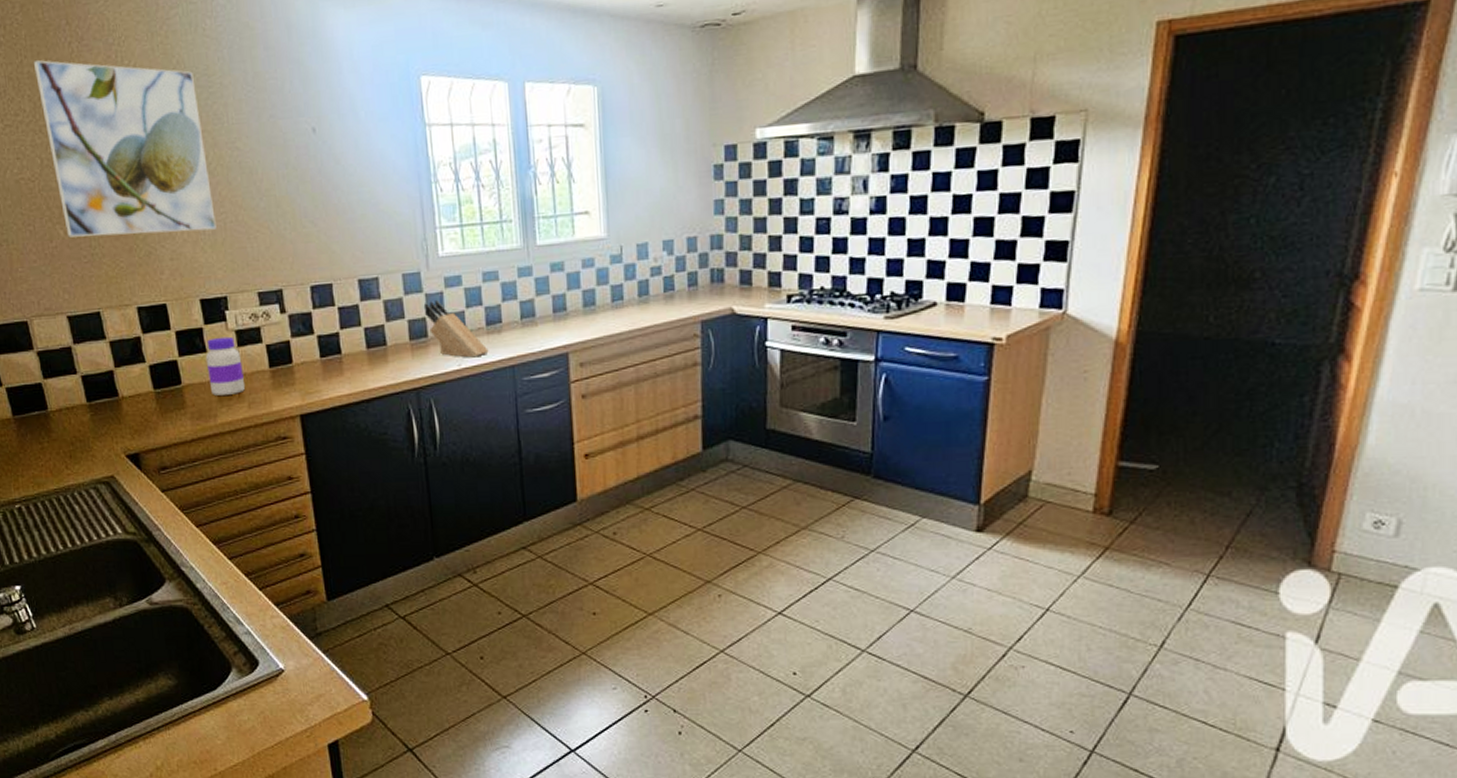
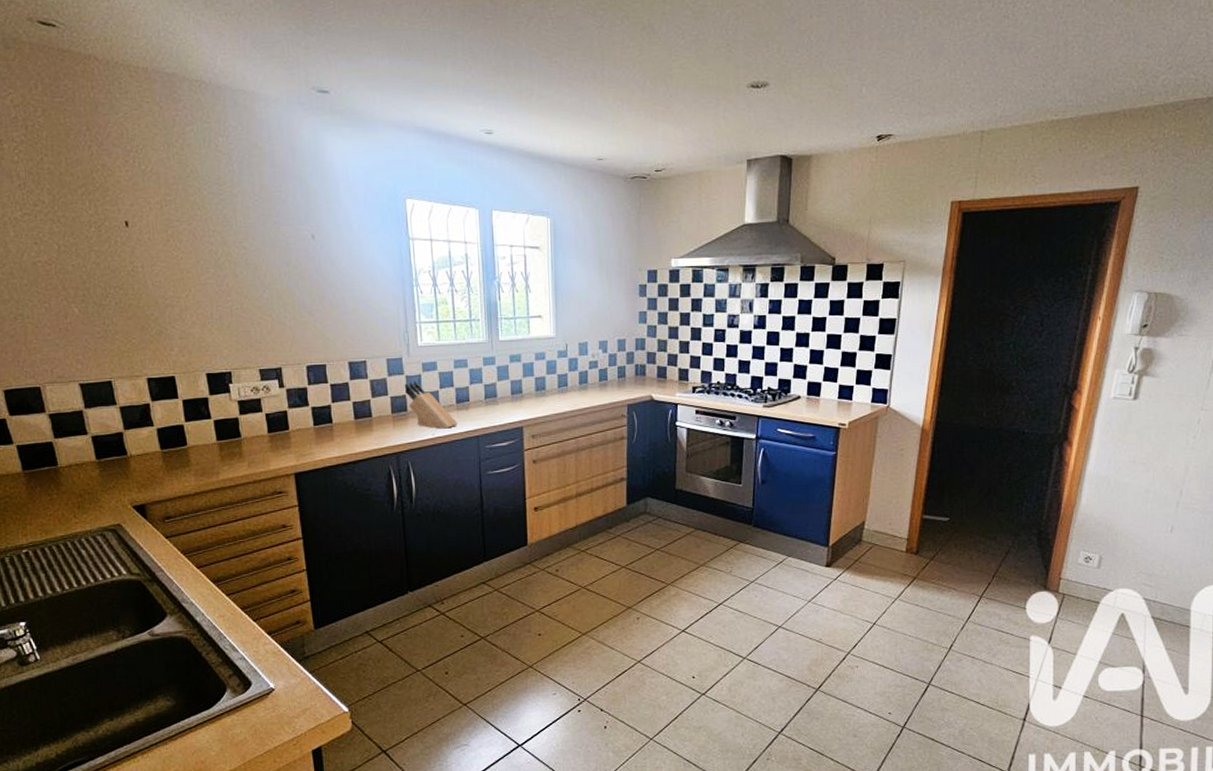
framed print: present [33,59,217,238] -> none [53,158,223,316]
jar: present [205,336,246,396] -> none [210,406,246,456]

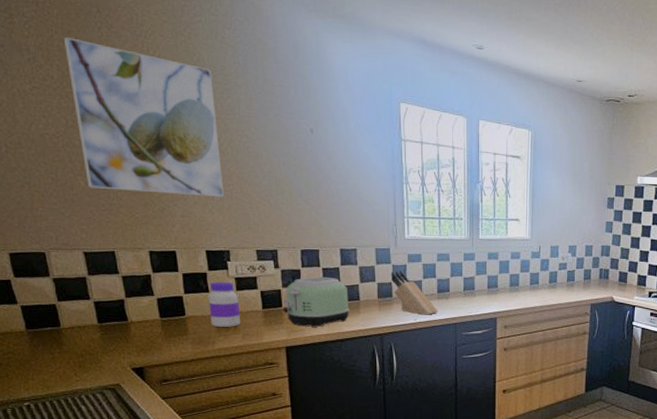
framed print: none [53,158,223,316] -> present [63,36,224,197]
jar: none [210,406,246,456] -> present [208,281,241,327]
toaster: none [290,393,362,451] -> present [283,276,350,328]

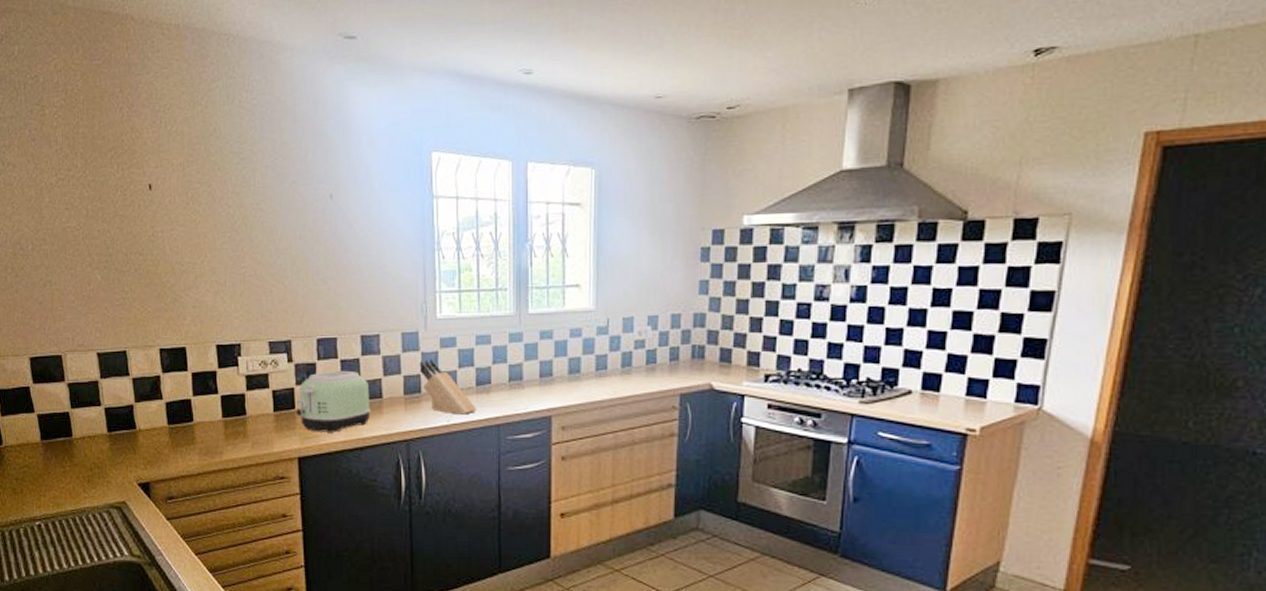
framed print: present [63,36,224,197] -> none [87,122,236,283]
jar: present [208,281,241,327] -> none [217,380,251,434]

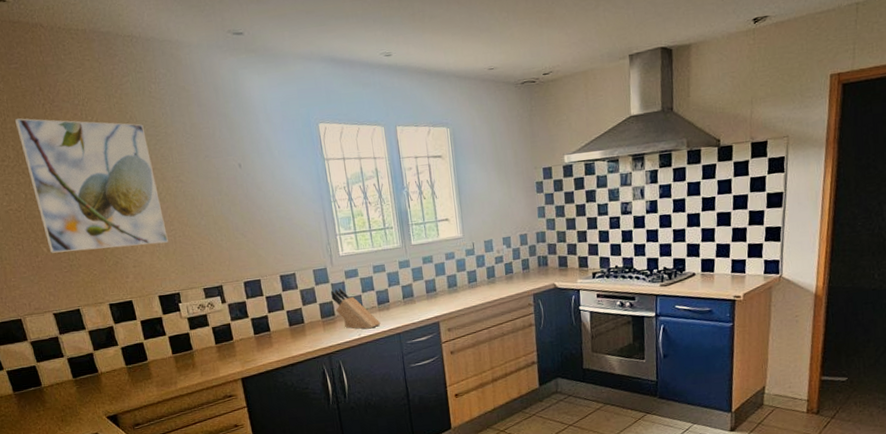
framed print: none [87,122,236,283] -> present [14,118,169,253]
toaster: present [296,370,371,434] -> none [234,304,297,357]

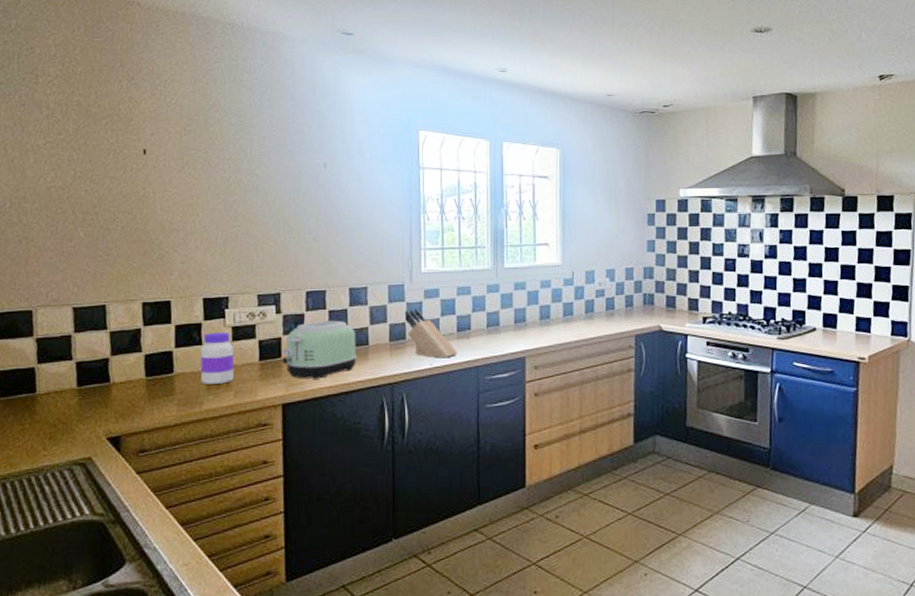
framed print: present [14,118,169,253] -> none [83,91,229,240]
jar: none [165,322,198,368] -> present [200,332,235,384]
toaster: none [234,304,297,357] -> present [282,320,357,380]

